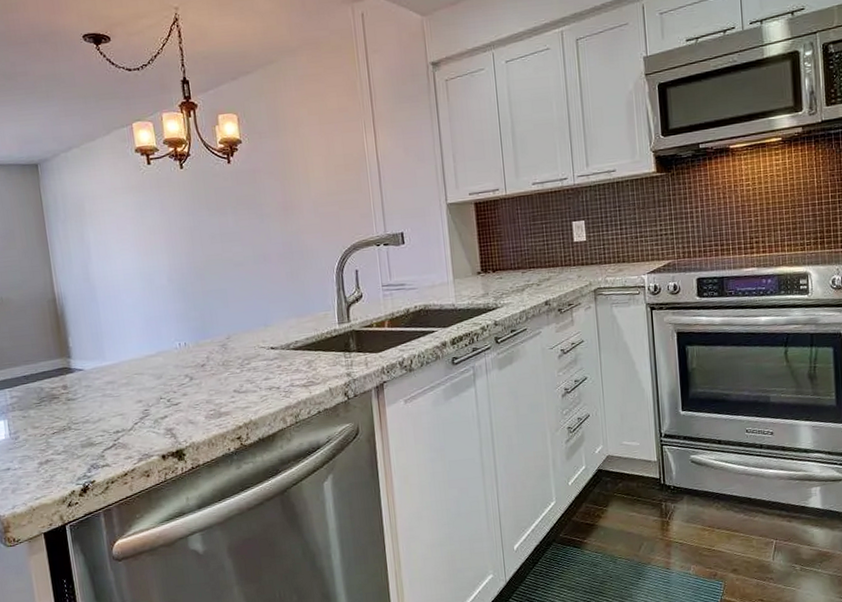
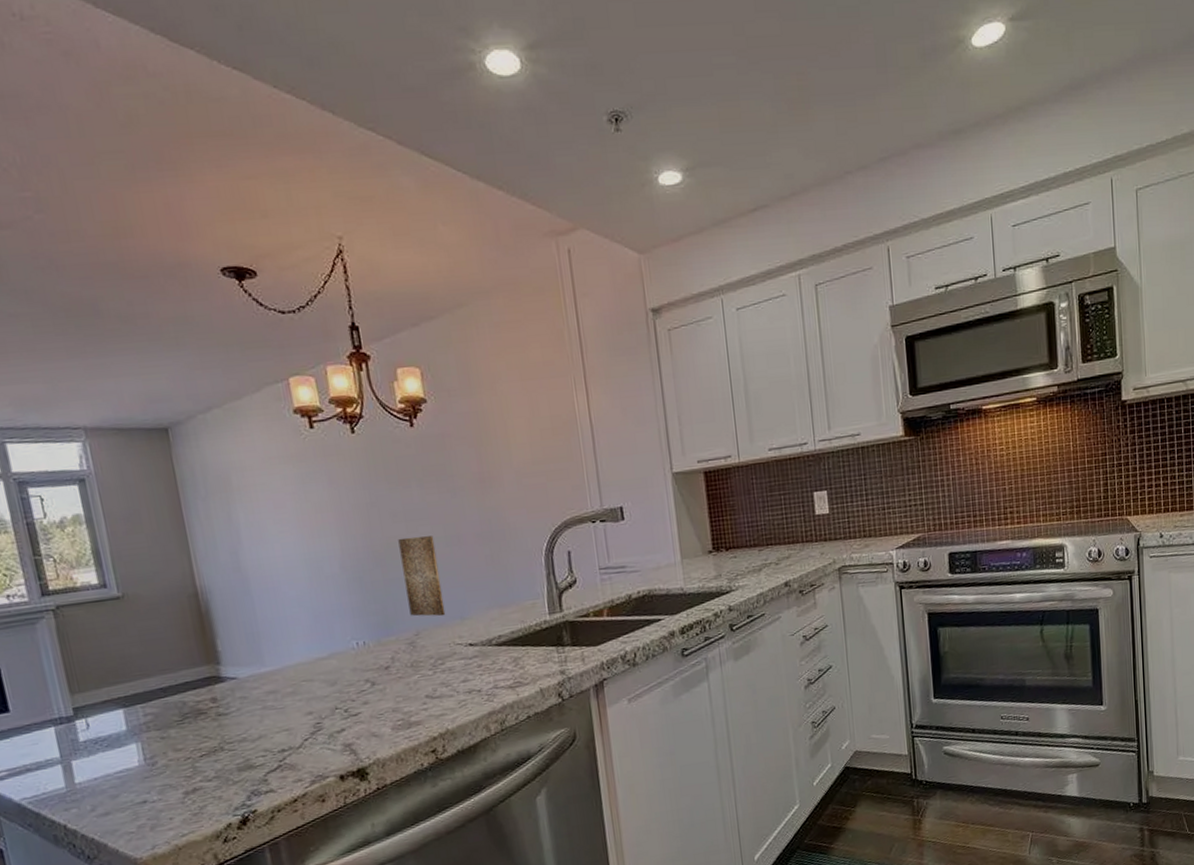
wall art: none [215,255,252,323] -> present [398,536,446,617]

